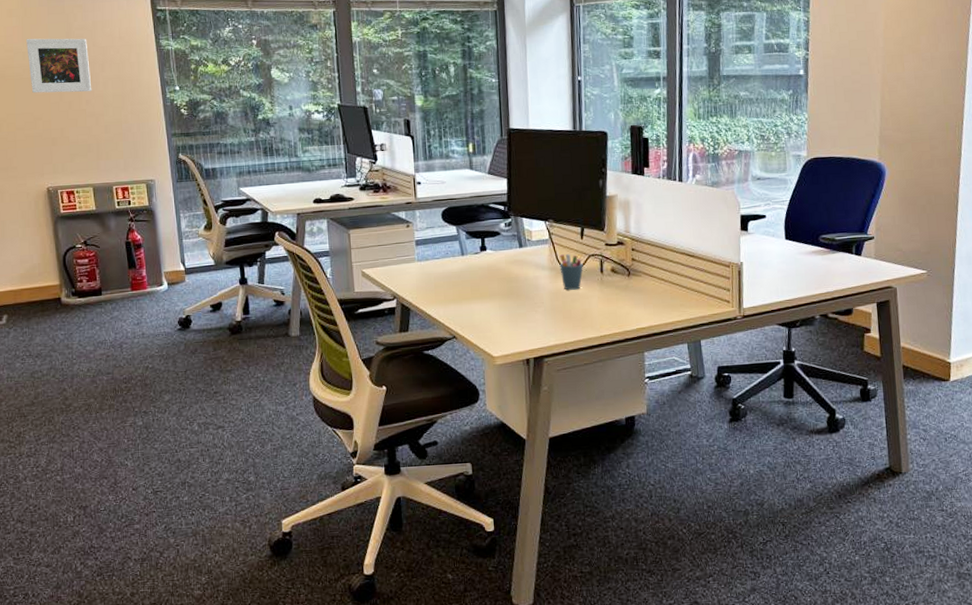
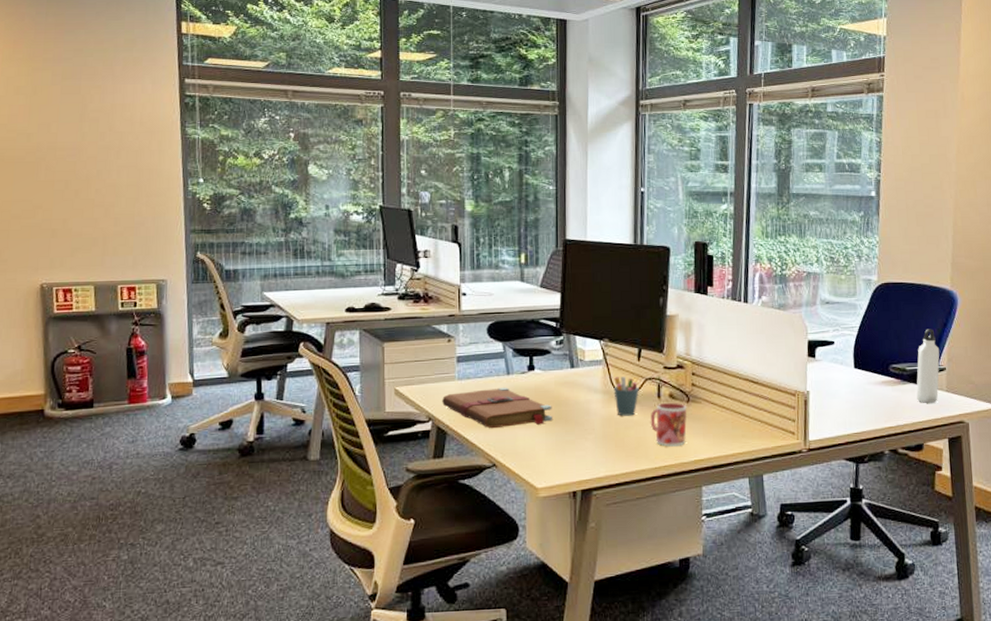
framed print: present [26,38,92,94] -> none [32,118,104,180]
book: none [404,267,505,305] -> present [442,387,552,429]
mug: none [594,276,629,317] -> present [650,402,688,447]
water bottle: none [845,200,868,271] -> present [916,329,940,403]

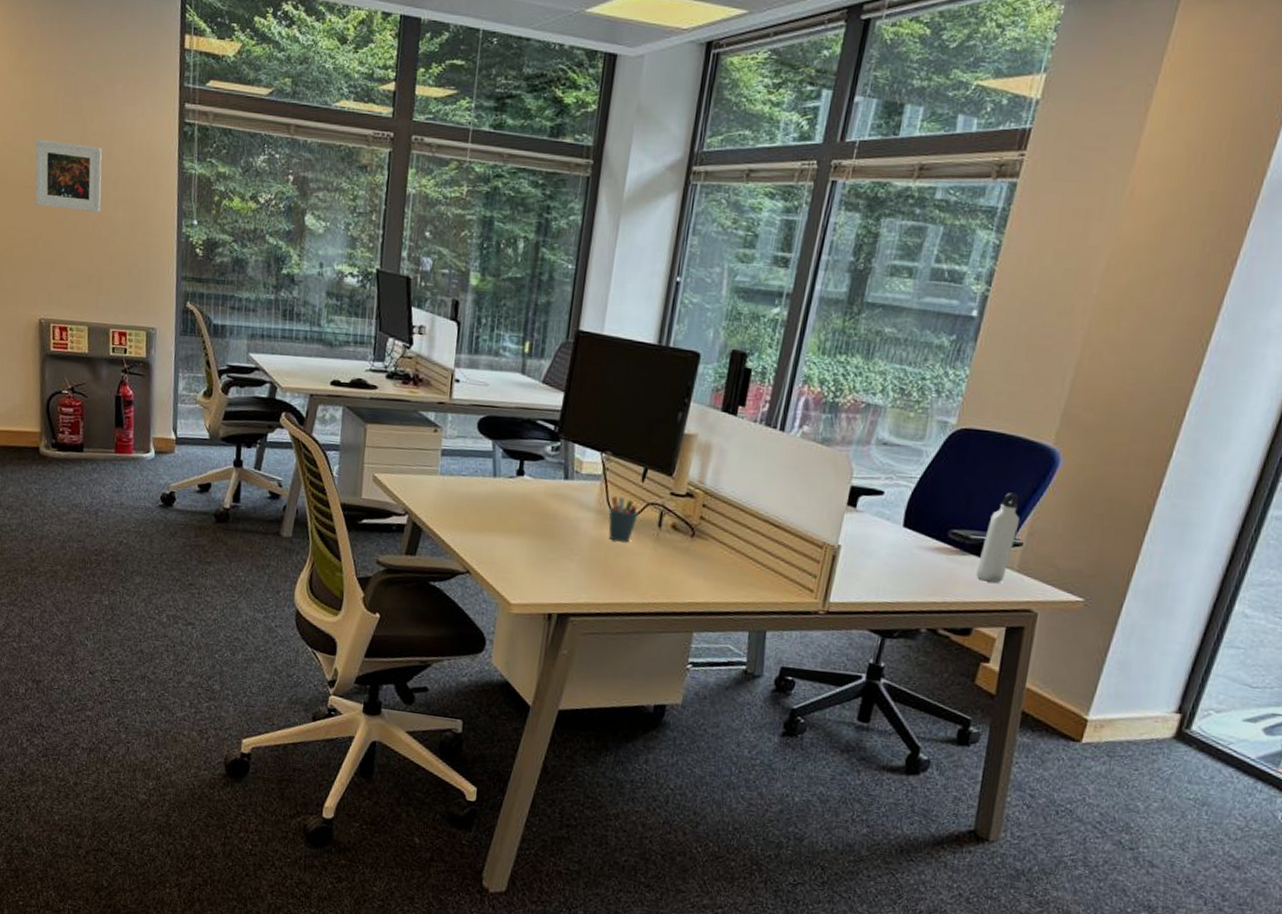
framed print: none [32,118,104,180] -> present [35,138,102,213]
book: present [442,387,552,429] -> none [421,488,538,537]
mug: present [650,402,688,447] -> none [645,533,691,585]

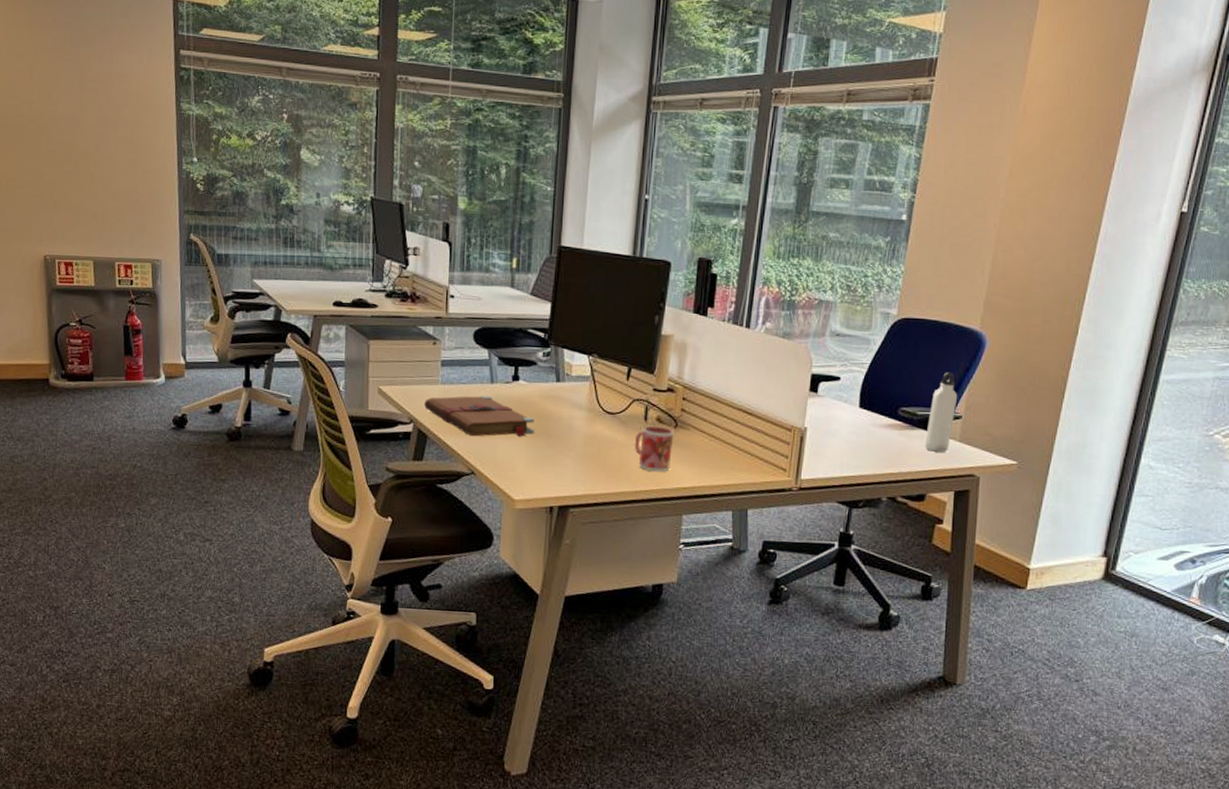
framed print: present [35,138,102,213] -> none [34,85,102,154]
book: none [421,488,538,537] -> present [424,395,535,437]
pen holder: present [608,496,638,542] -> none [599,395,626,436]
mug: none [645,533,691,585] -> present [634,425,674,472]

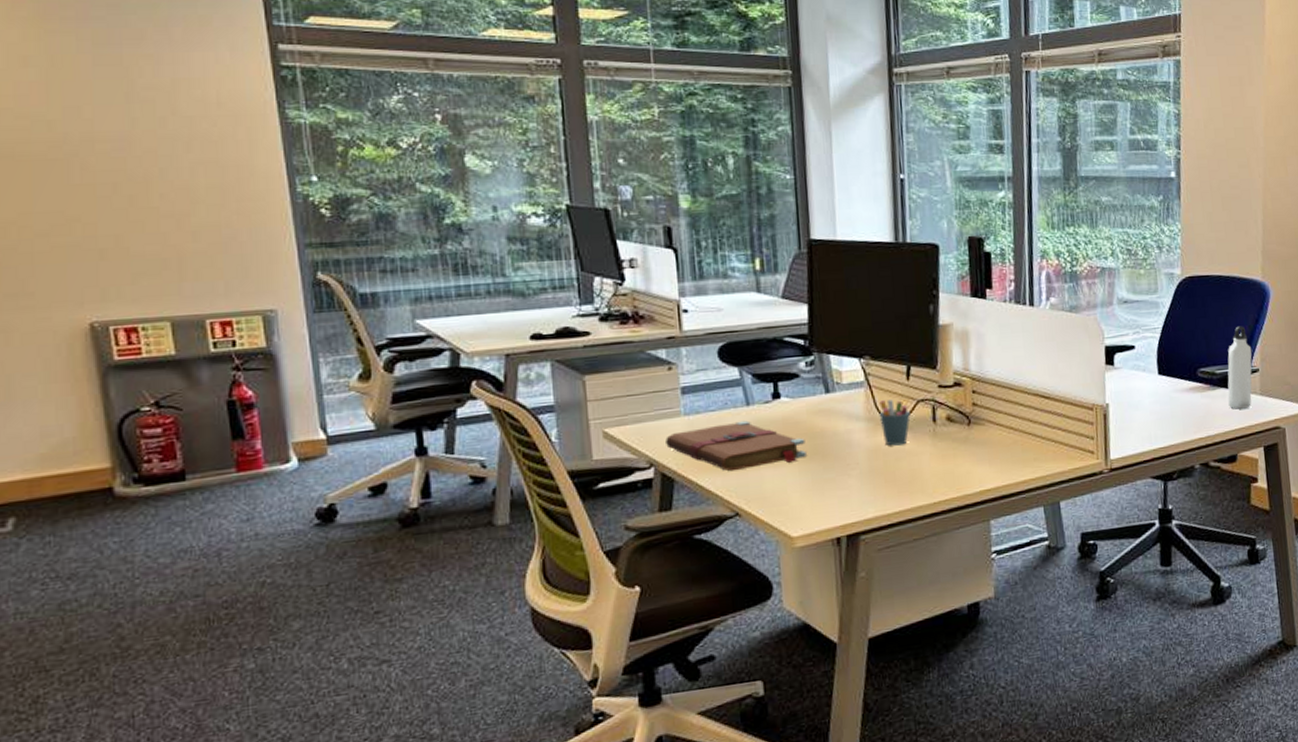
pen holder: none [599,395,626,436] -> present [879,400,910,446]
mug: present [634,425,674,472] -> none [925,426,969,478]

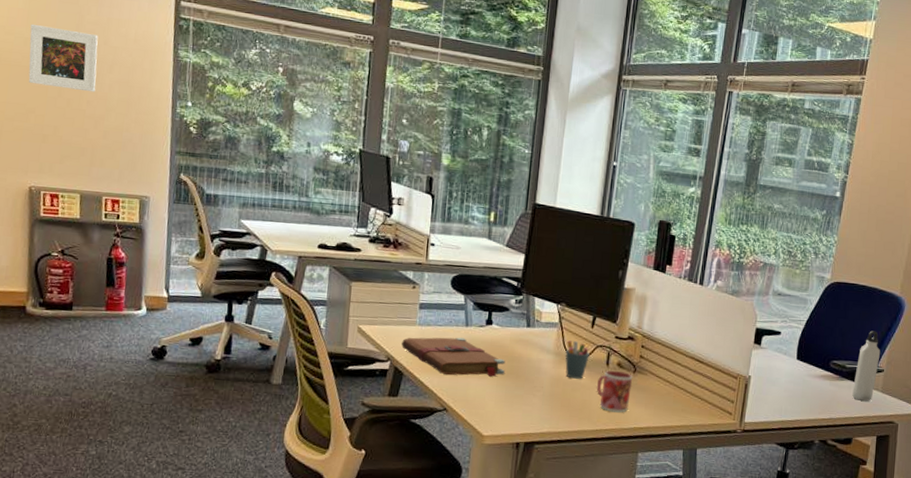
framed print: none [54,100,170,182] -> present [28,23,98,92]
mug: none [925,426,969,478] -> present [596,370,633,413]

